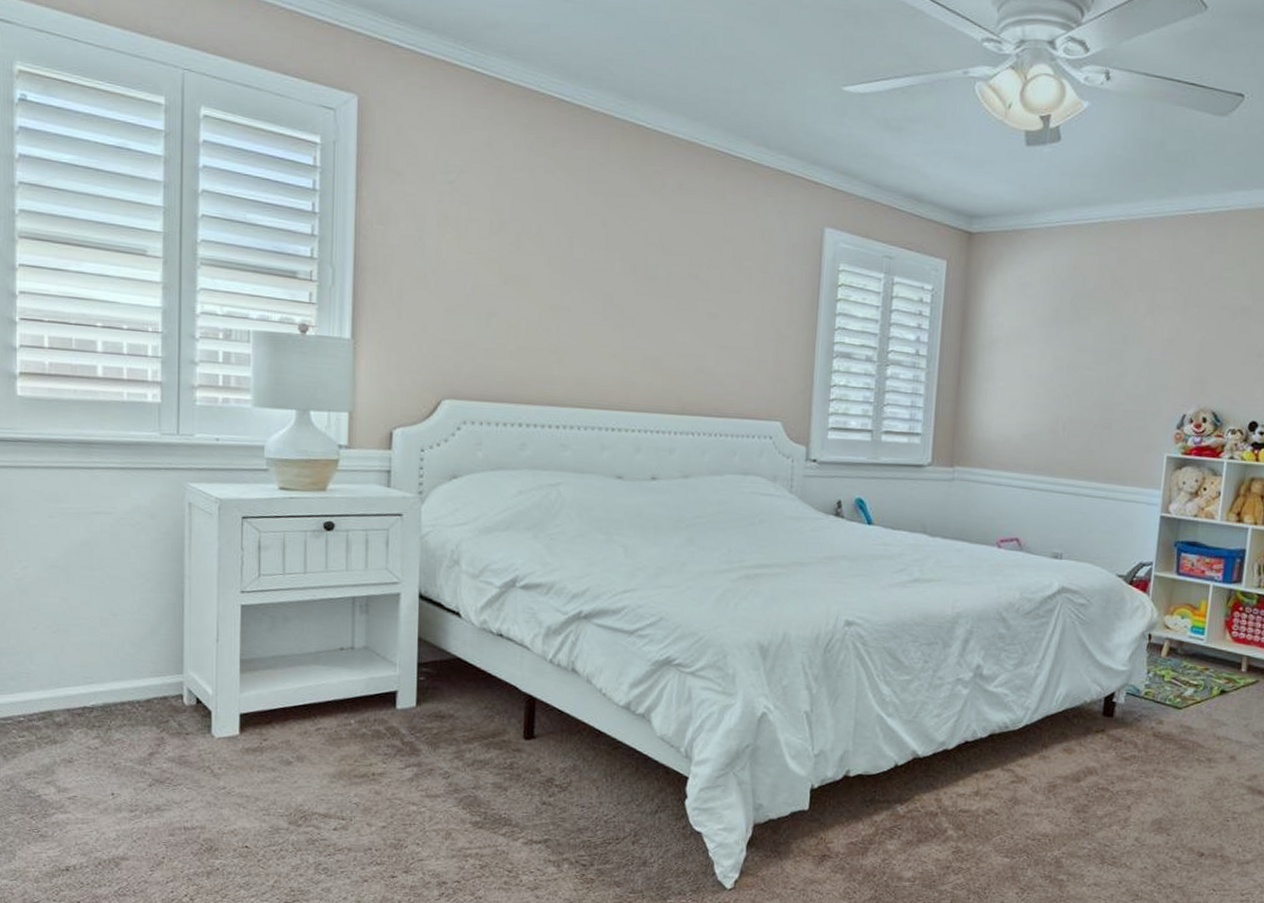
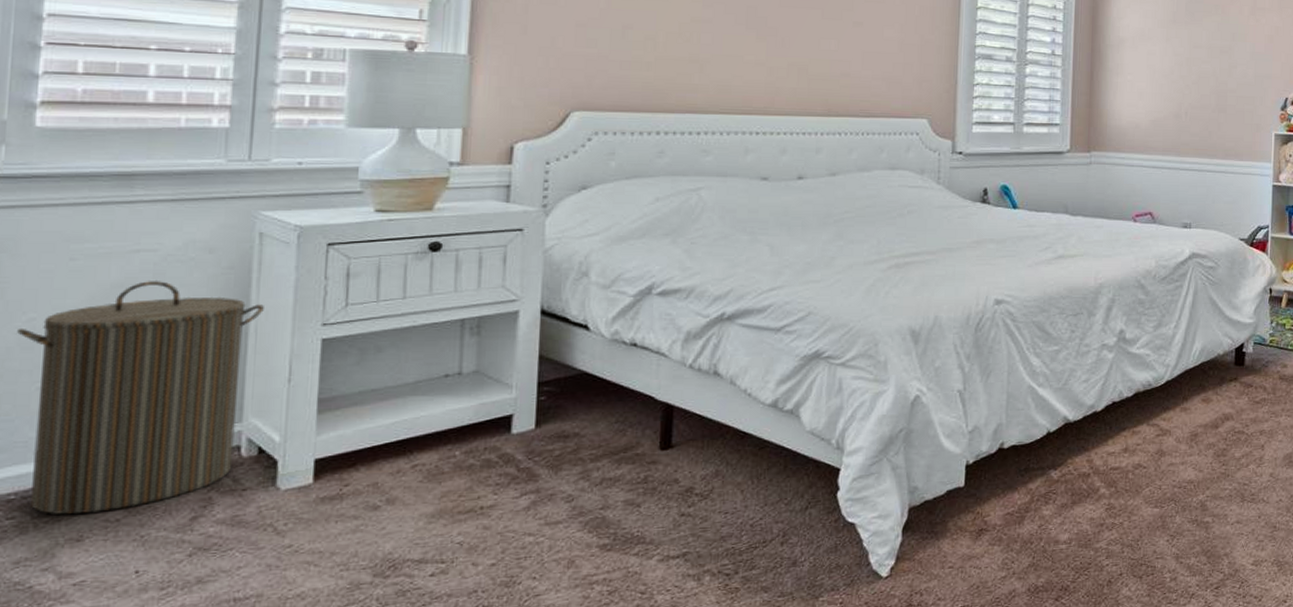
laundry hamper: none [16,540,195,740] -> present [17,280,264,515]

